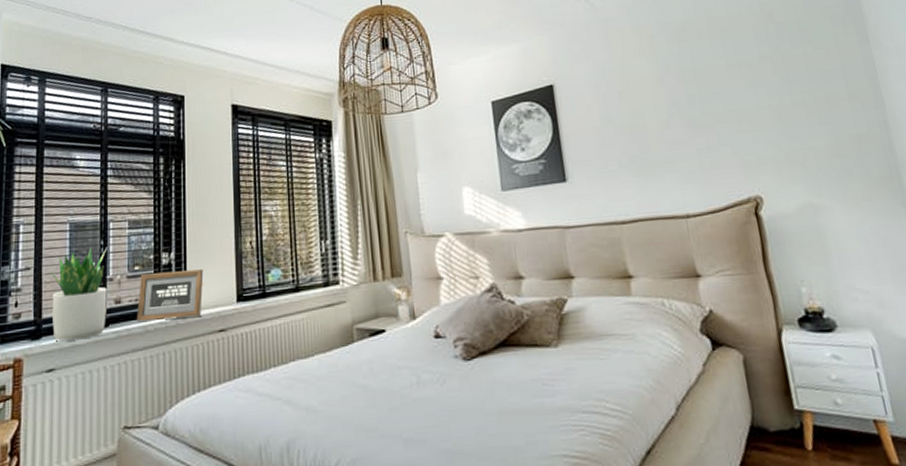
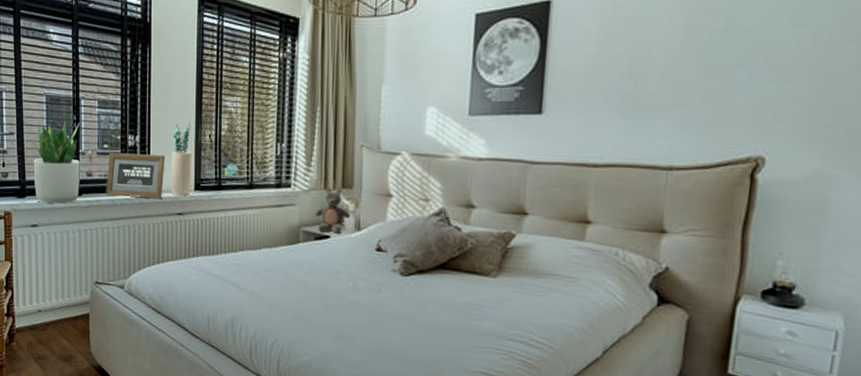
vase: none [210,231,233,310] -> present [171,122,192,196]
stuffed bear: none [366,278,404,327] -> present [314,188,351,234]

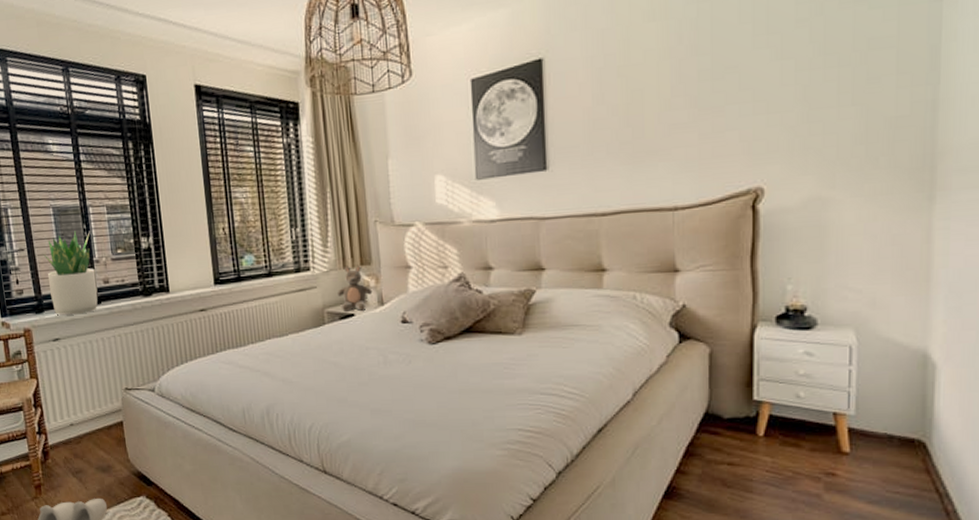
picture frame: present [106,153,165,198] -> none [123,253,183,300]
vase: present [171,122,192,196] -> none [186,218,211,292]

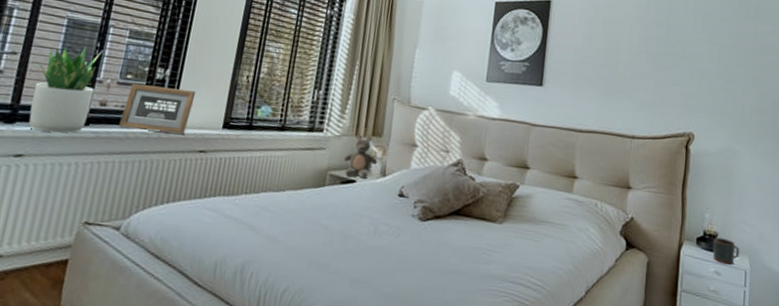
picture frame: none [123,253,183,300] -> present [119,84,196,134]
mug: none [800,311,841,342] -> present [712,237,740,265]

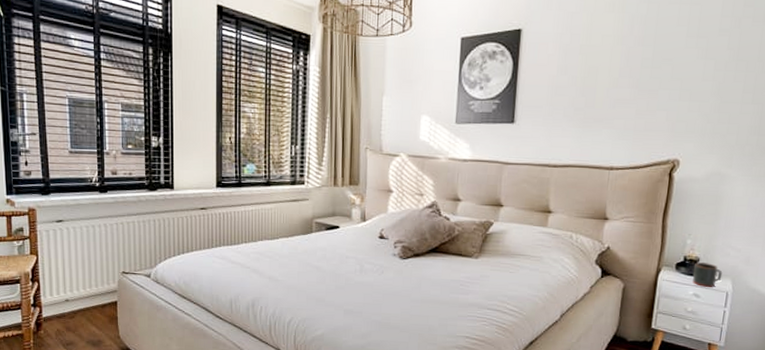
planter: present [28,46,103,133] -> none [55,122,105,200]
picture frame: present [119,84,196,134] -> none [131,153,188,194]
stuffed bear: present [343,135,378,179] -> none [326,185,357,224]

